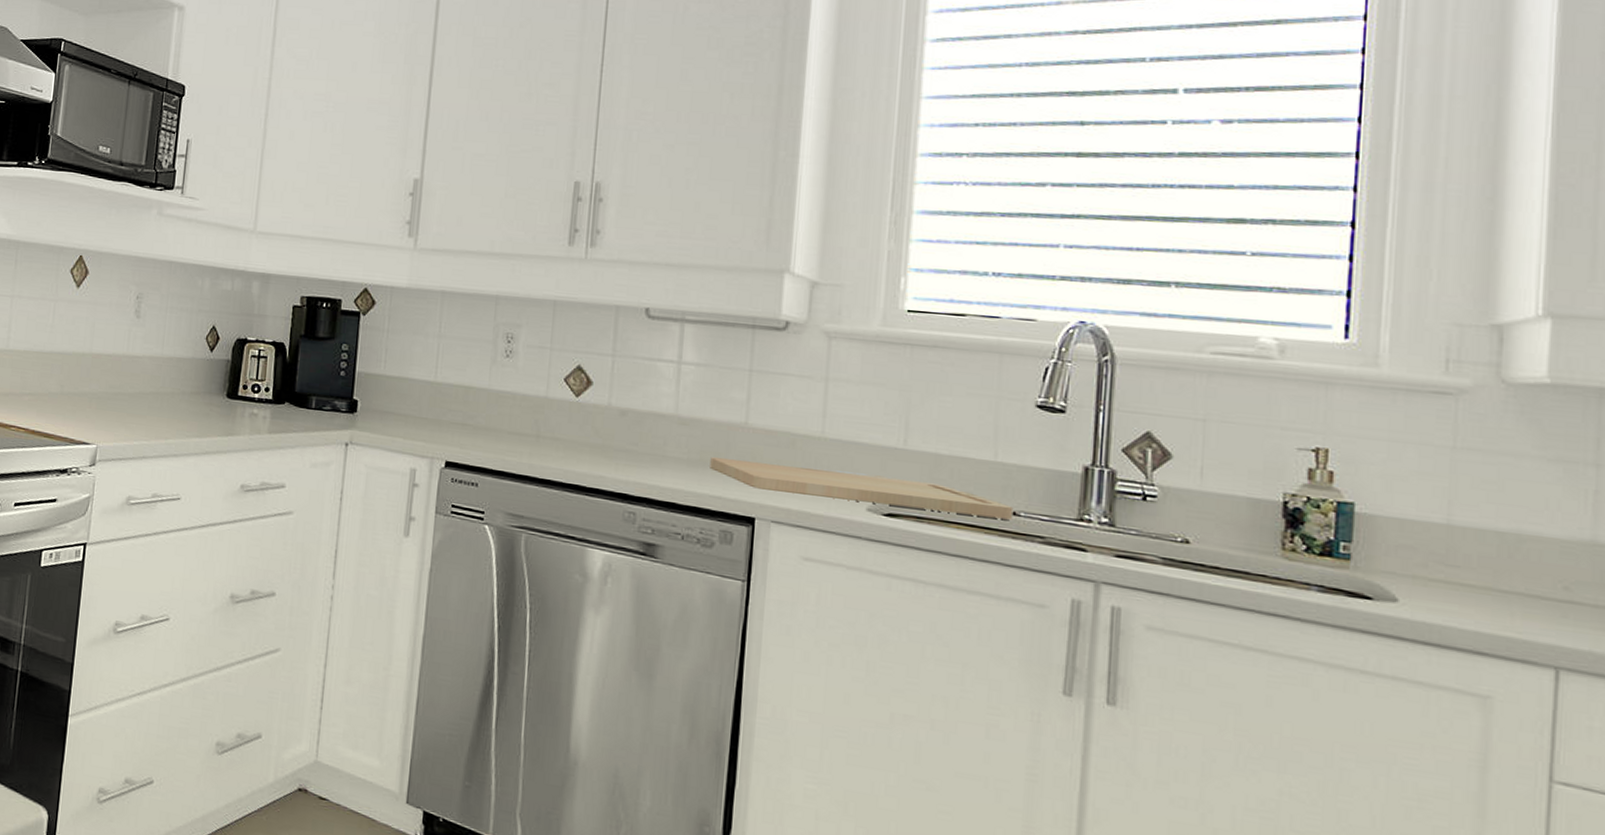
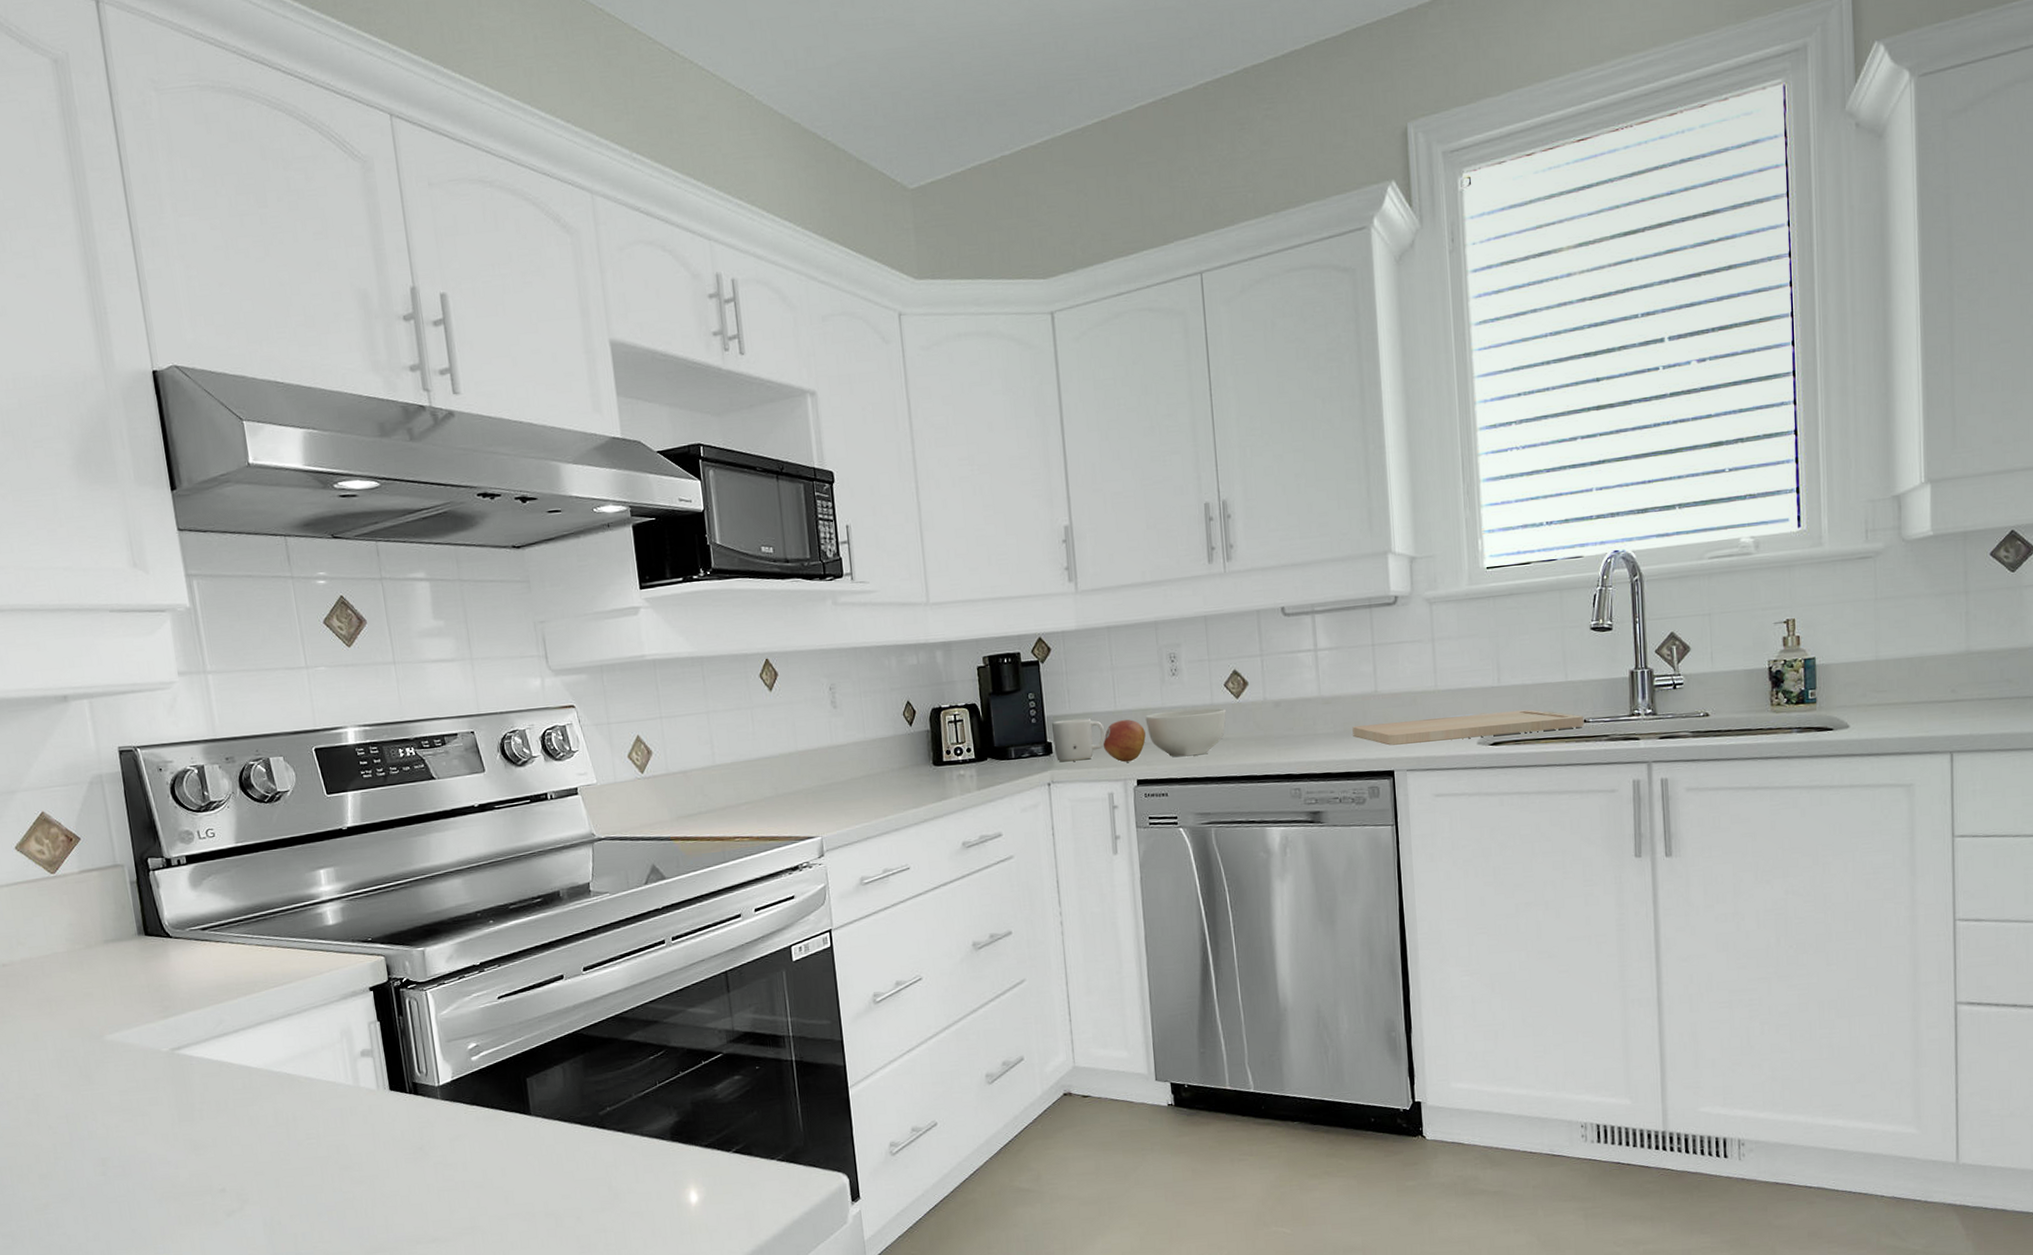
mug: none [359,378,420,428] -> present [1052,718,1106,762]
fruit: none [414,393,465,440] -> present [1102,719,1146,763]
bowl: none [466,393,563,451] -> present [1145,707,1227,757]

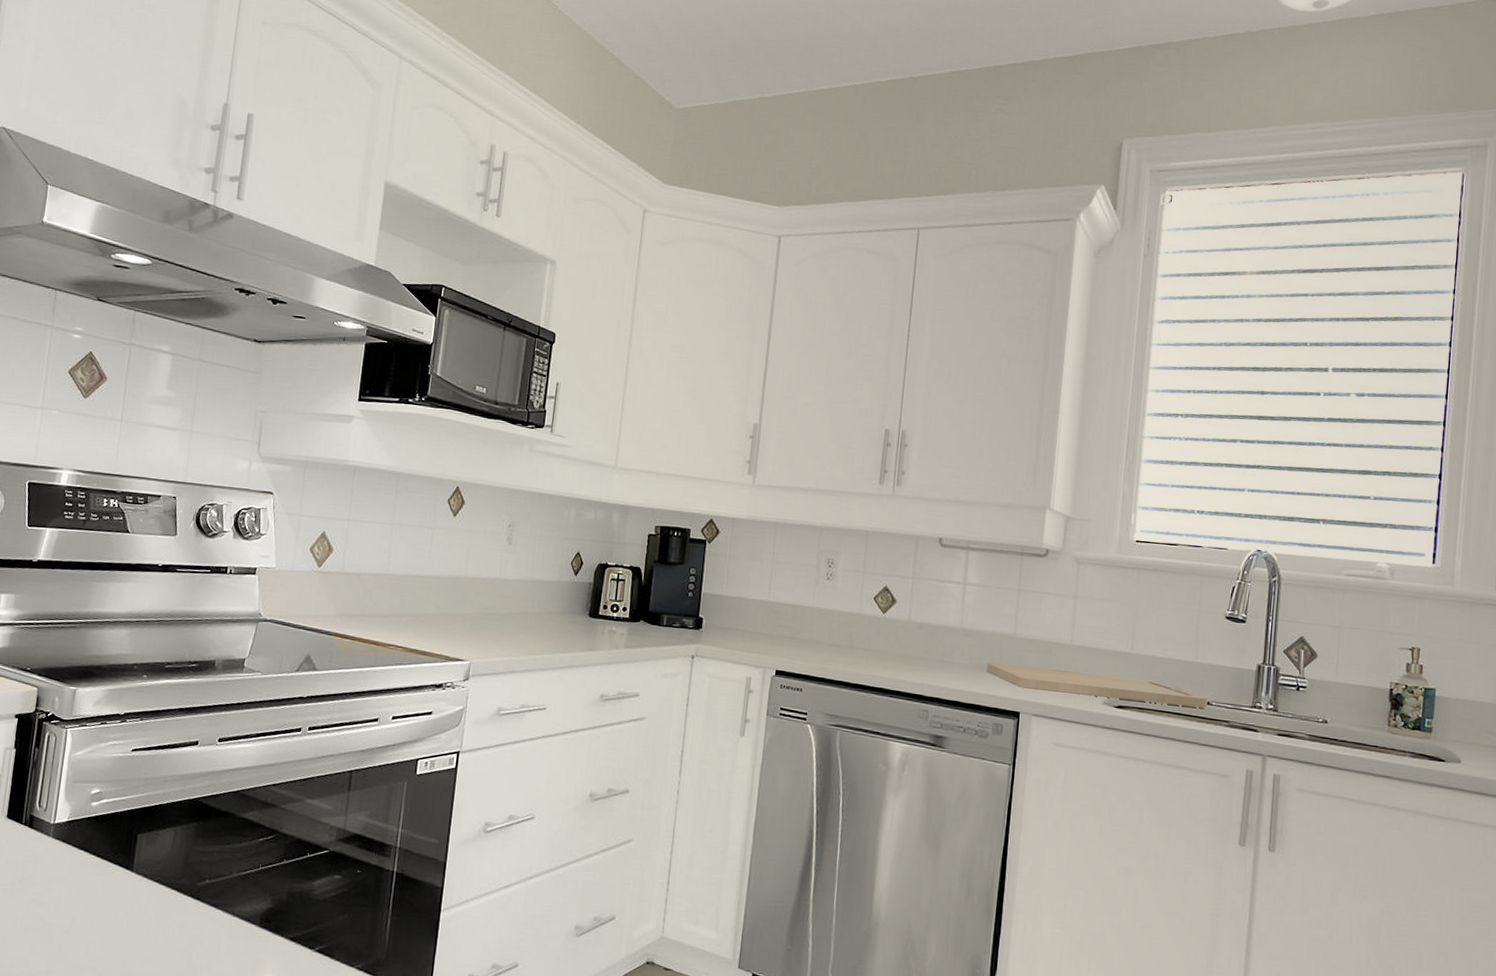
mug: present [1052,718,1106,762] -> none [704,599,755,642]
fruit: present [1102,719,1146,763] -> none [750,611,792,652]
bowl: present [1145,707,1227,757] -> none [794,611,872,660]

